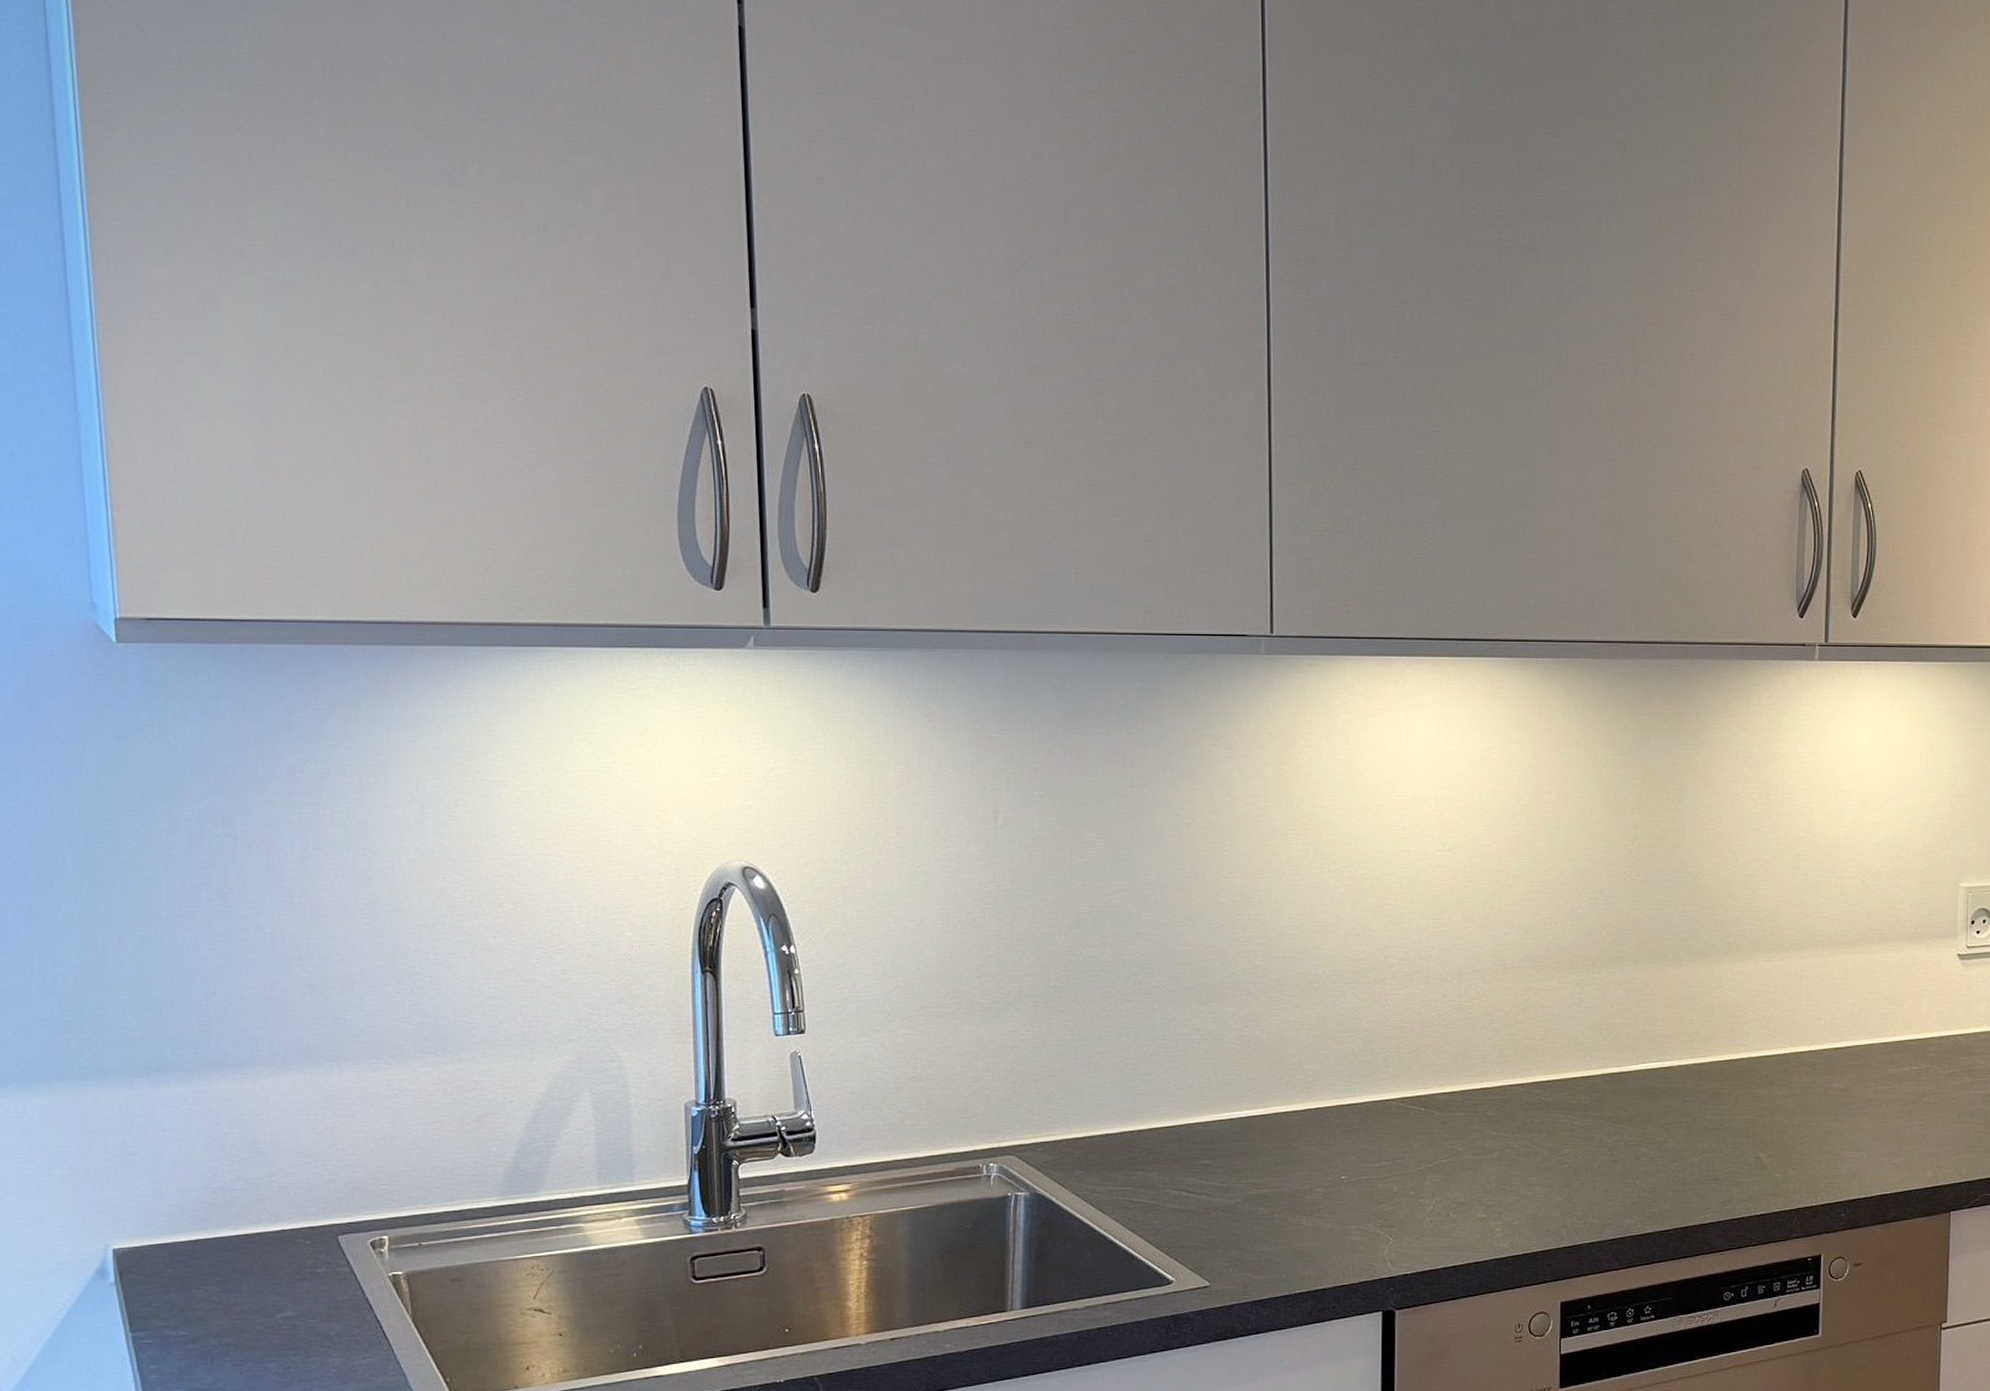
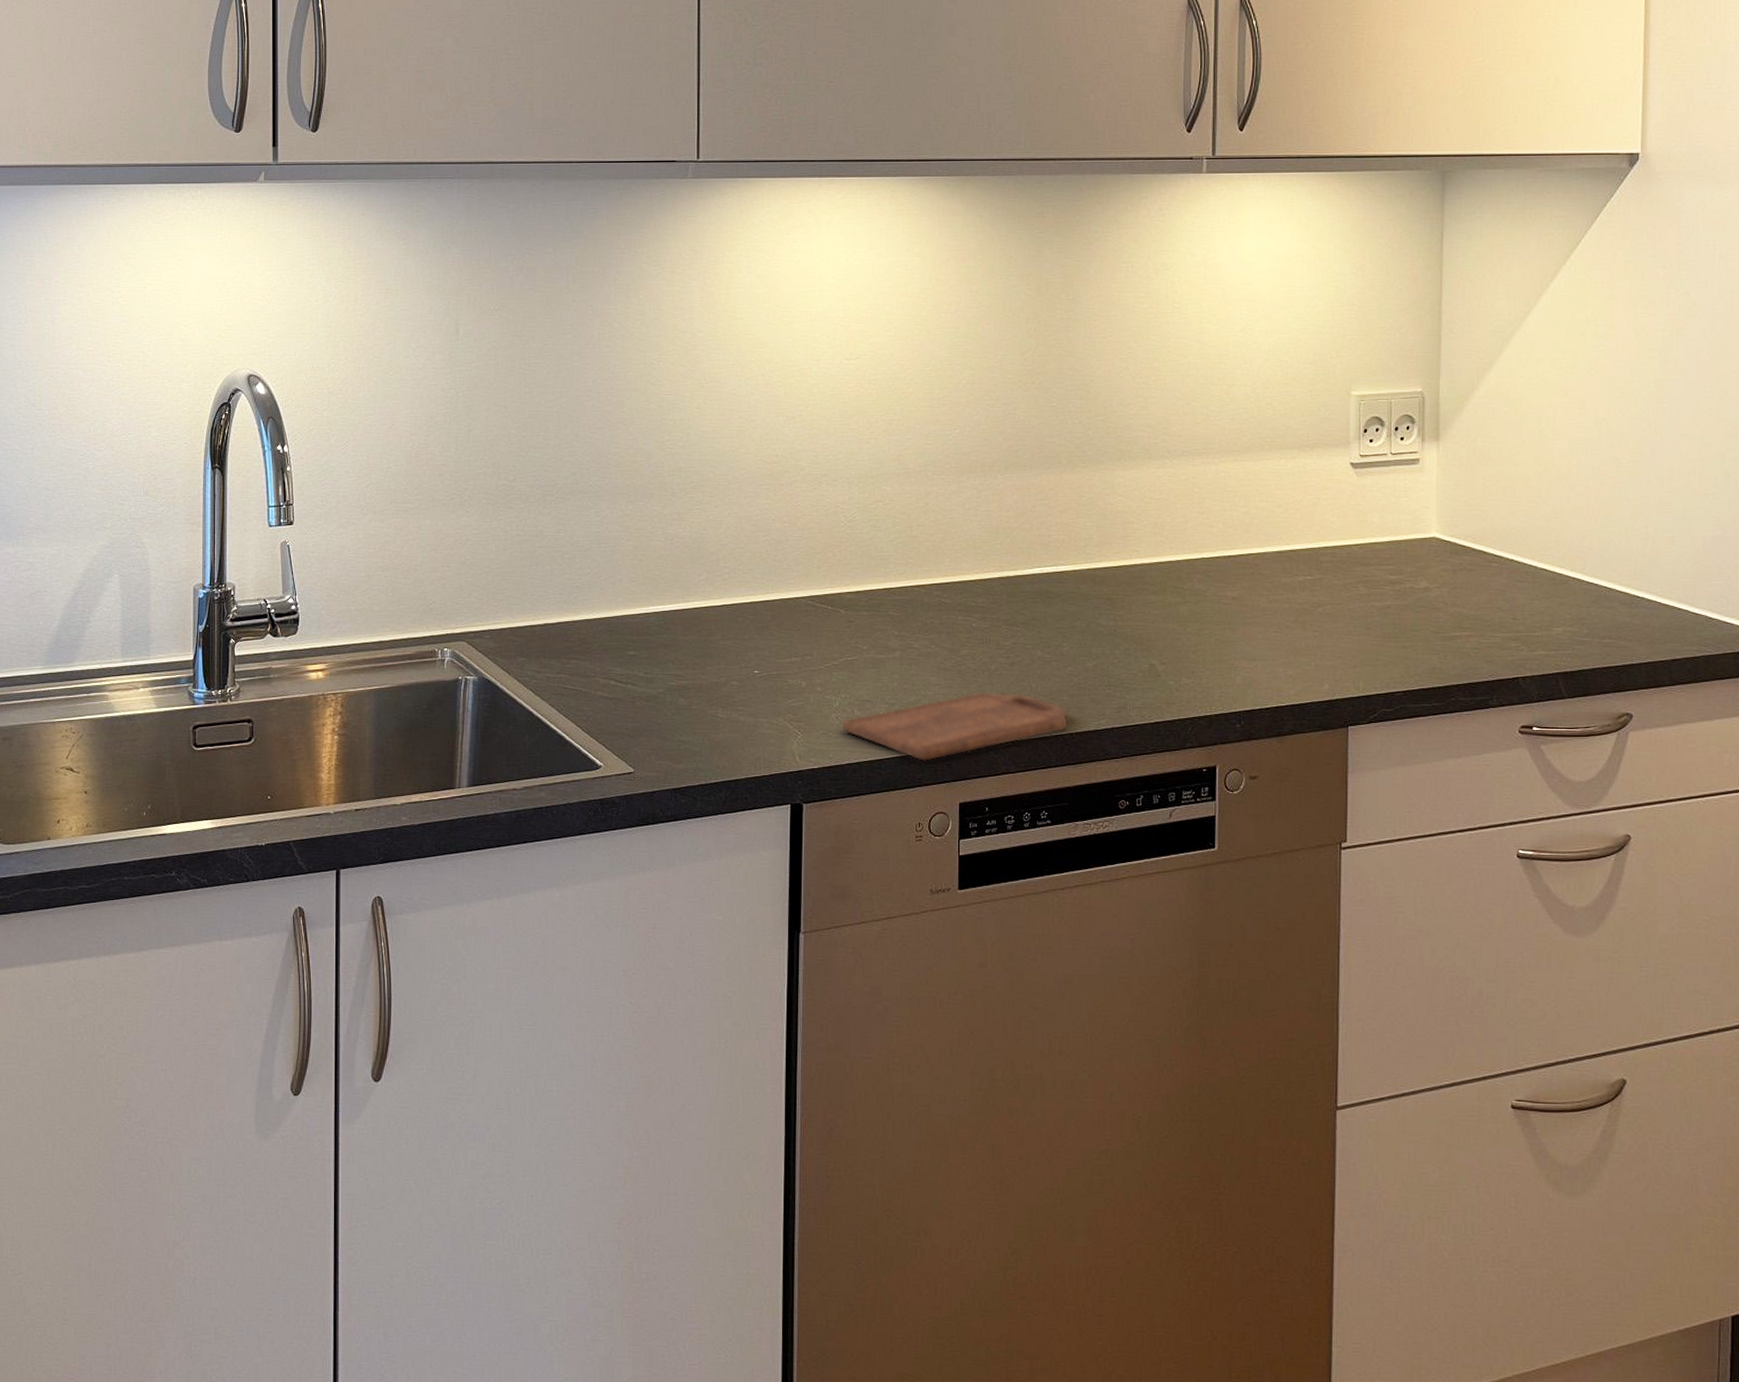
cutting board: none [1436,1190,1673,1263] -> present [841,691,1068,762]

